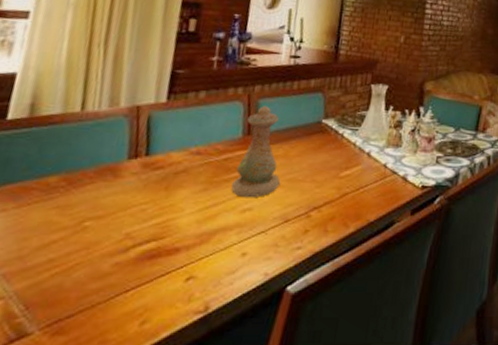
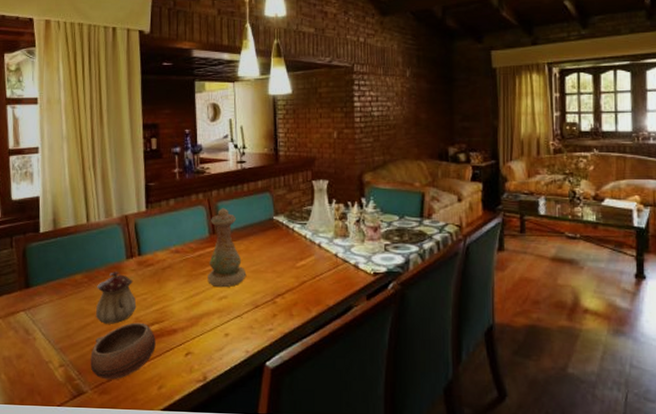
bowl: none [45,239,150,315] -> present [90,322,156,380]
teapot: none [67,174,132,241] -> present [95,271,137,324]

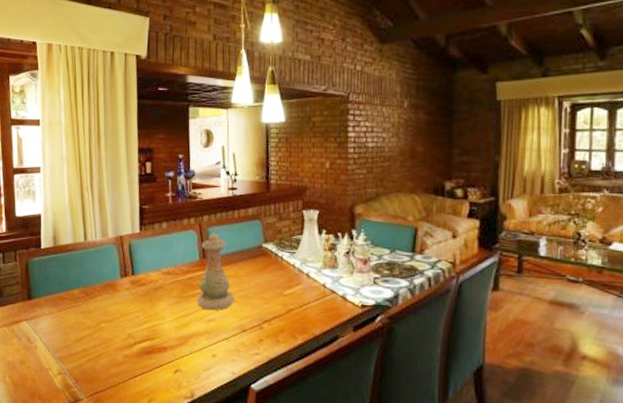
bowl: present [90,322,156,380] -> none [86,338,147,390]
teapot: present [95,271,137,324] -> none [91,289,130,338]

